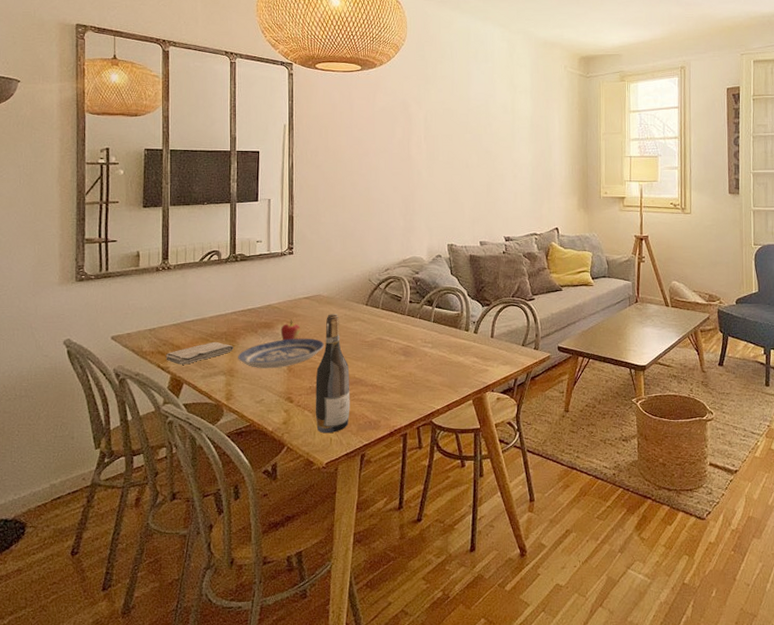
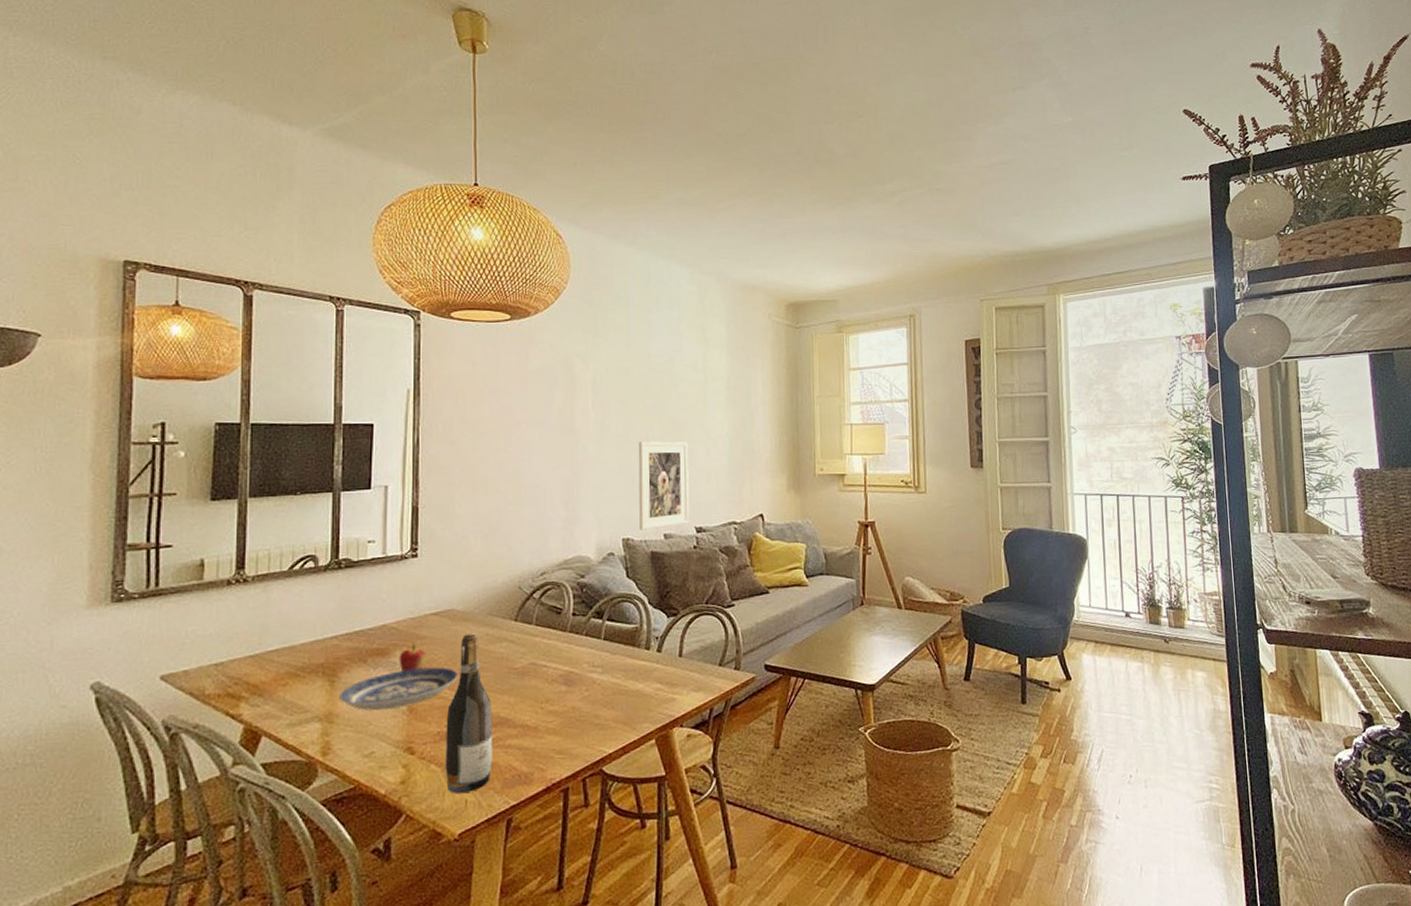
washcloth: present [166,341,233,365] -> none [238,676,333,711]
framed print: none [460,168,500,238] -> present [638,441,690,530]

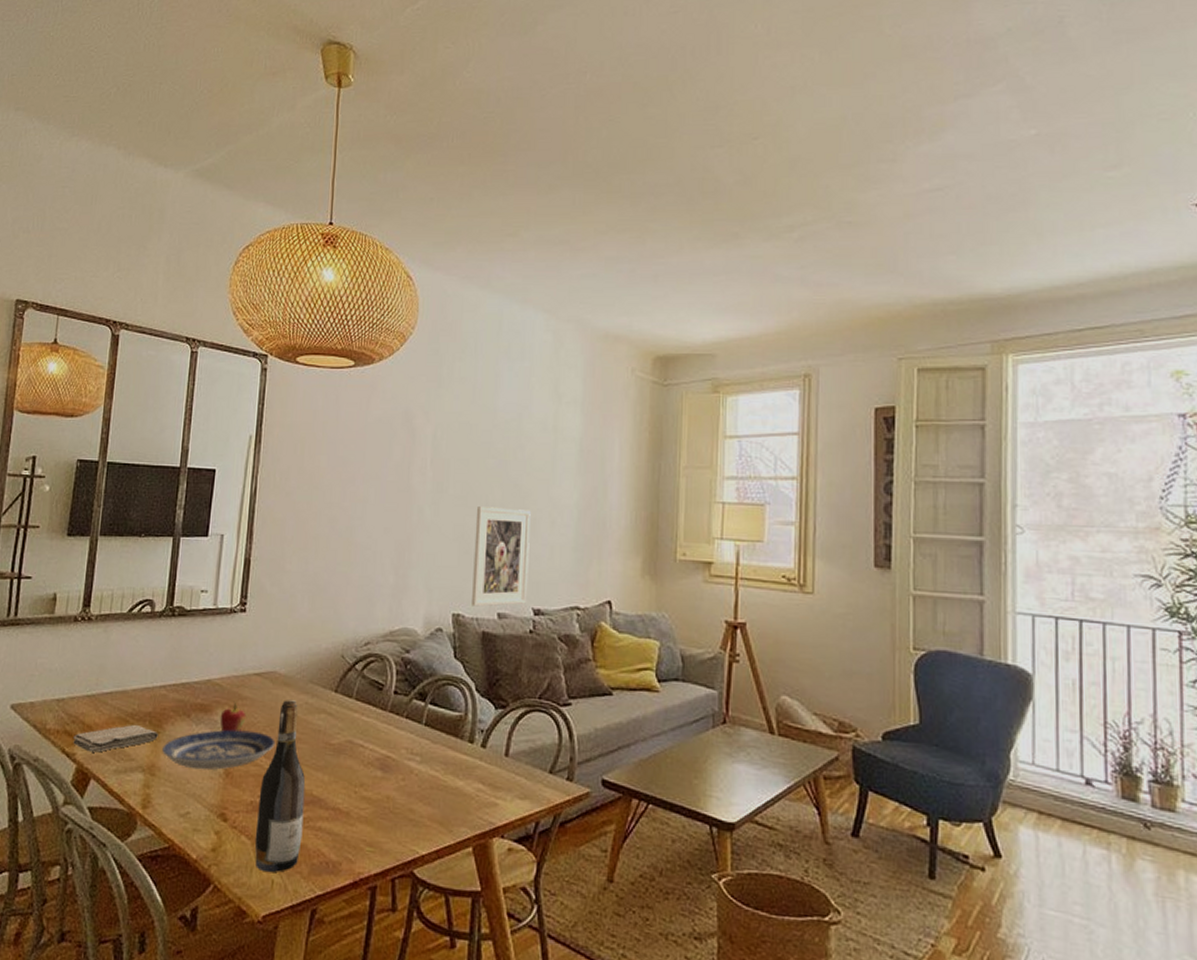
washcloth: none [238,676,333,711] -> present [73,724,158,753]

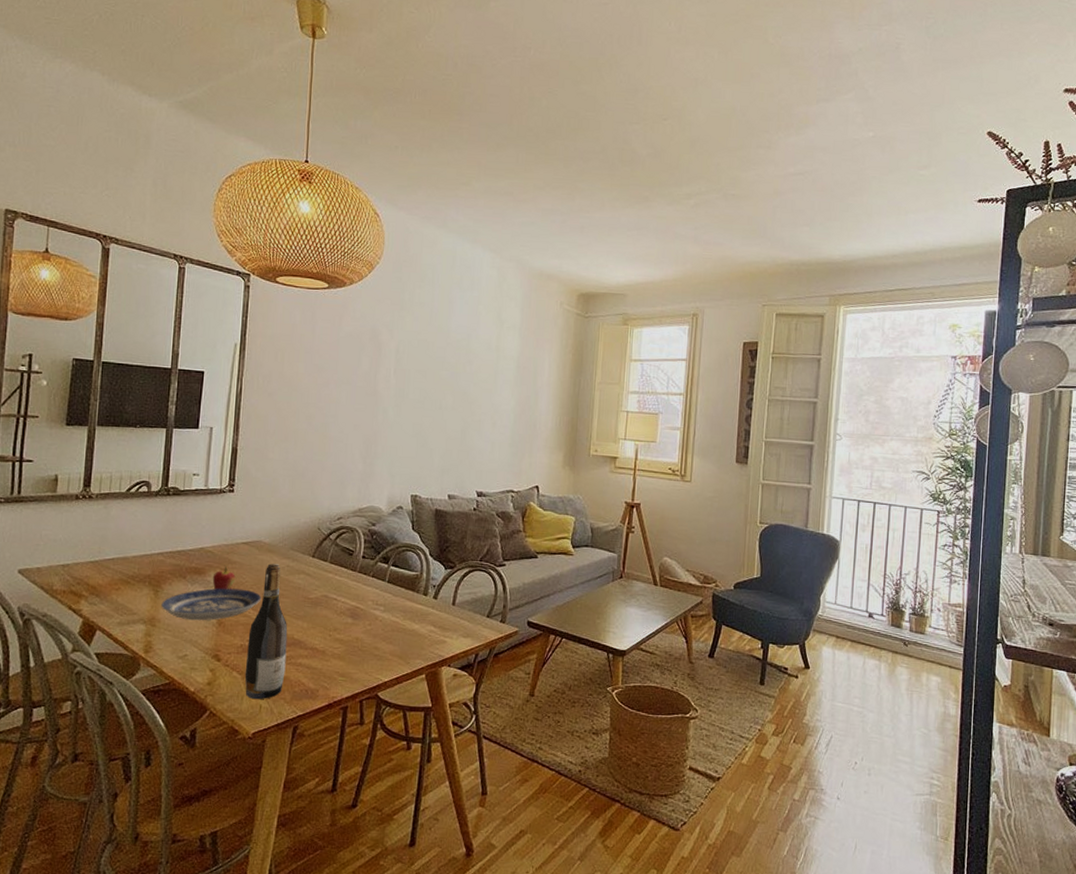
washcloth: present [73,724,158,753] -> none [79,584,157,608]
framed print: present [472,507,531,607] -> none [427,409,476,490]

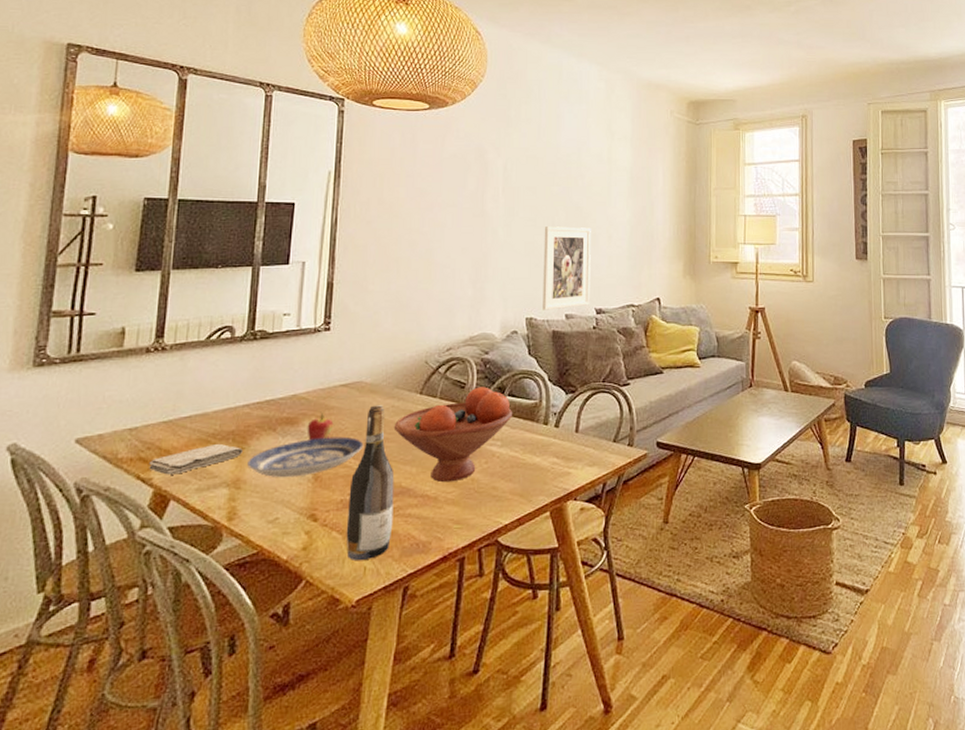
washcloth: none [79,584,157,608] -> present [149,443,243,475]
fruit bowl: none [288,555,396,639] -> present [394,386,513,483]
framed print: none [427,409,476,490] -> present [543,226,591,310]

